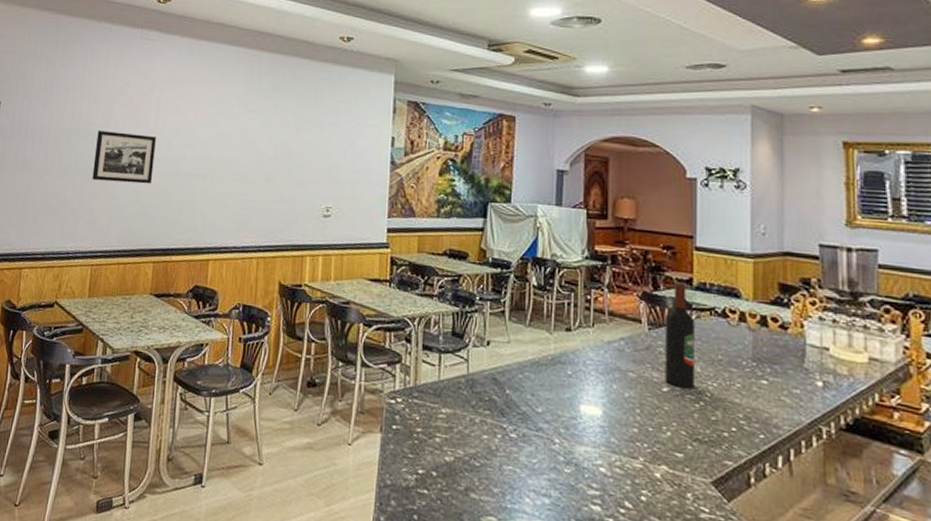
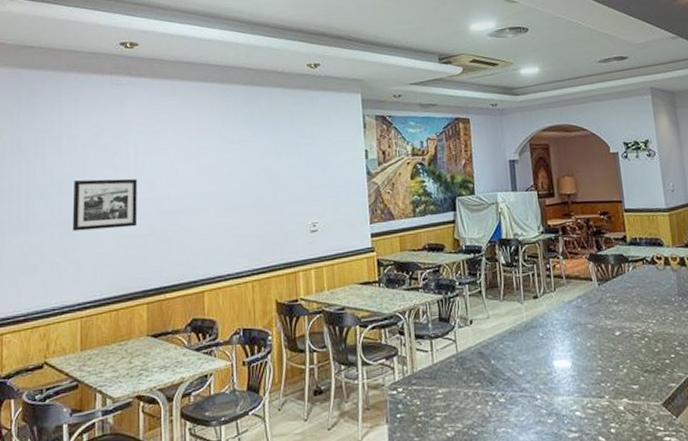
wine bottle: present [665,283,695,388] -> none [610,241,639,329]

